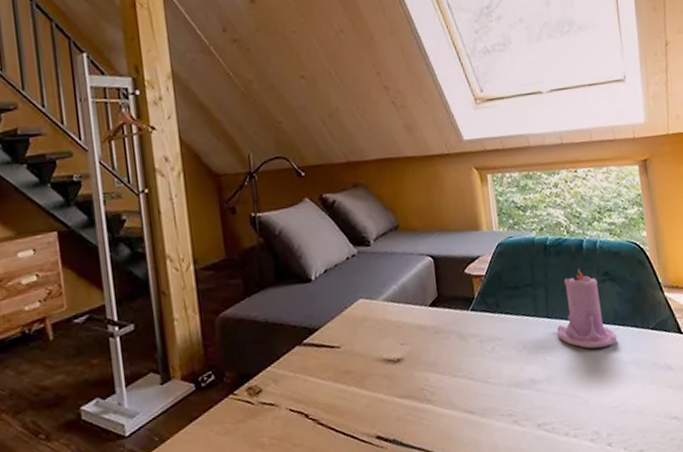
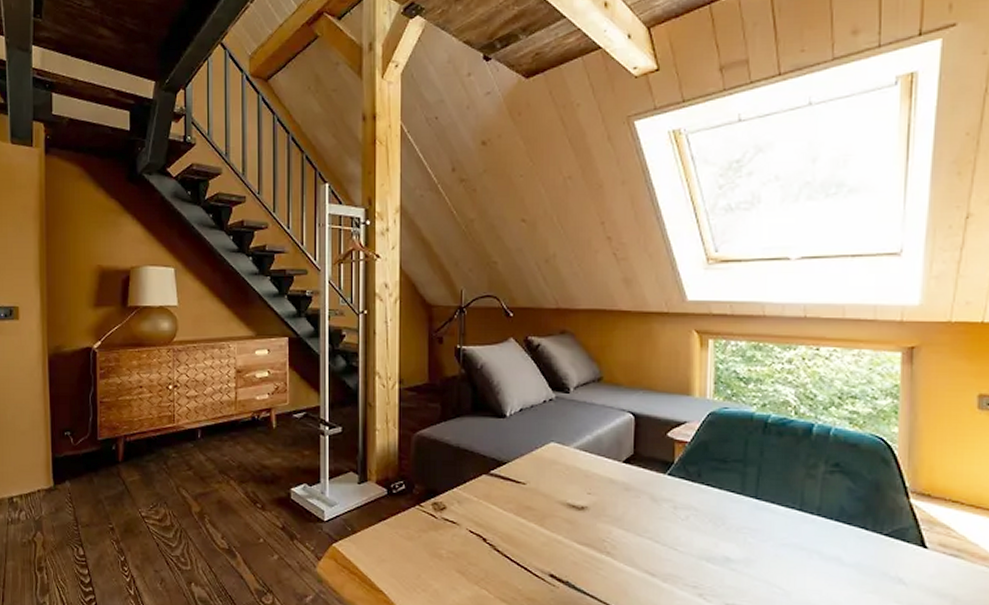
candle: present [557,268,618,349] -> none [765,454,839,542]

